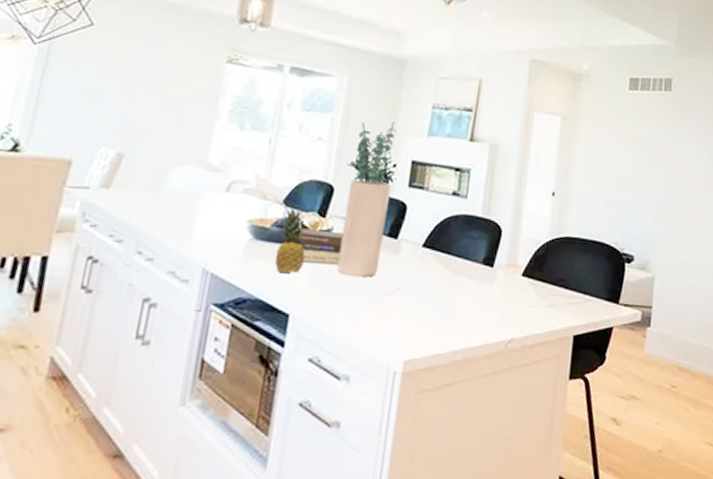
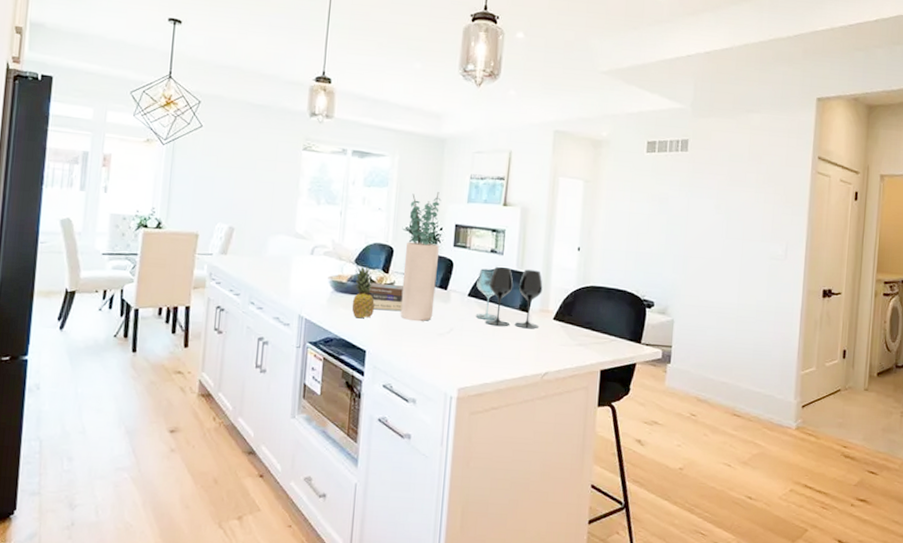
wine glass: none [430,214,457,276] -> present [475,268,497,320]
wine glass: none [441,212,512,288] -> present [485,266,543,329]

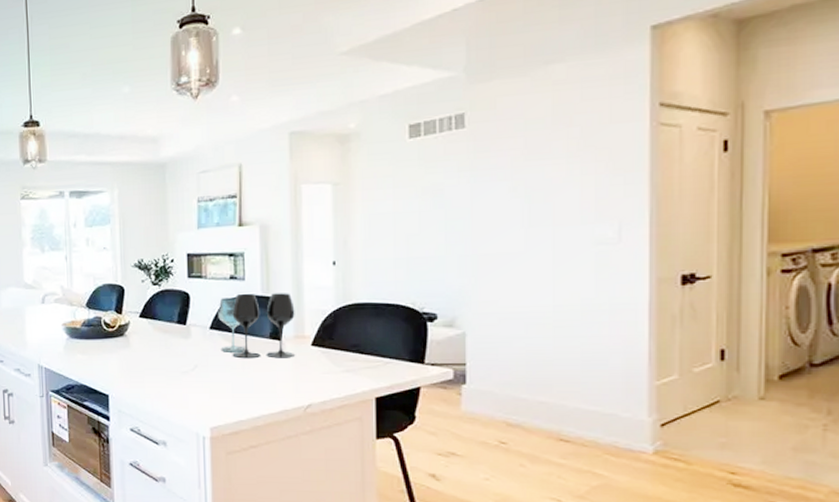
fruit: present [351,265,375,319] -> none [87,308,112,363]
books: present [368,282,403,311] -> none [103,324,140,351]
vase: present [400,192,441,321] -> none [136,221,174,360]

